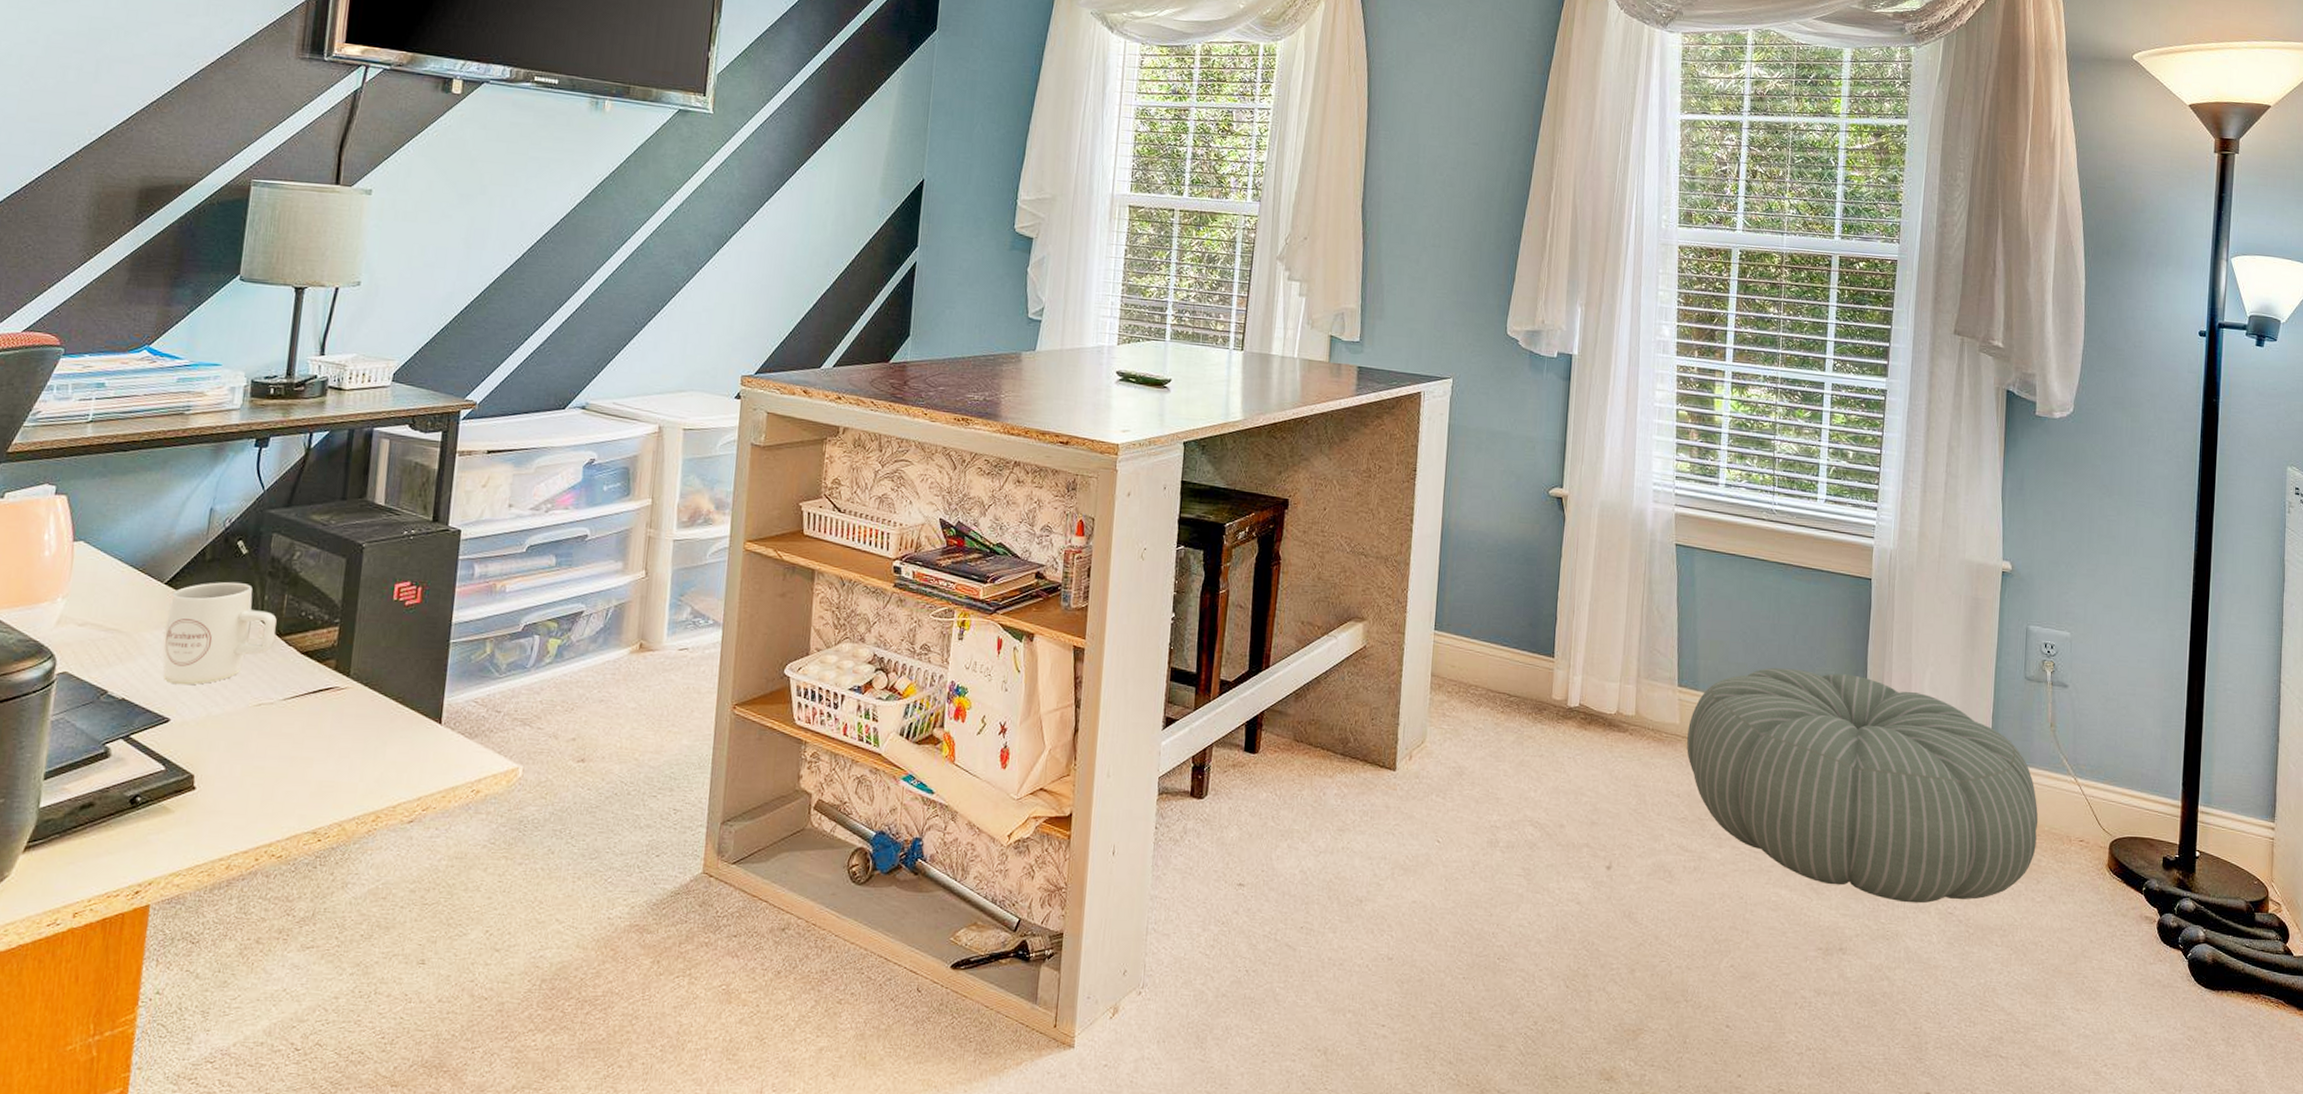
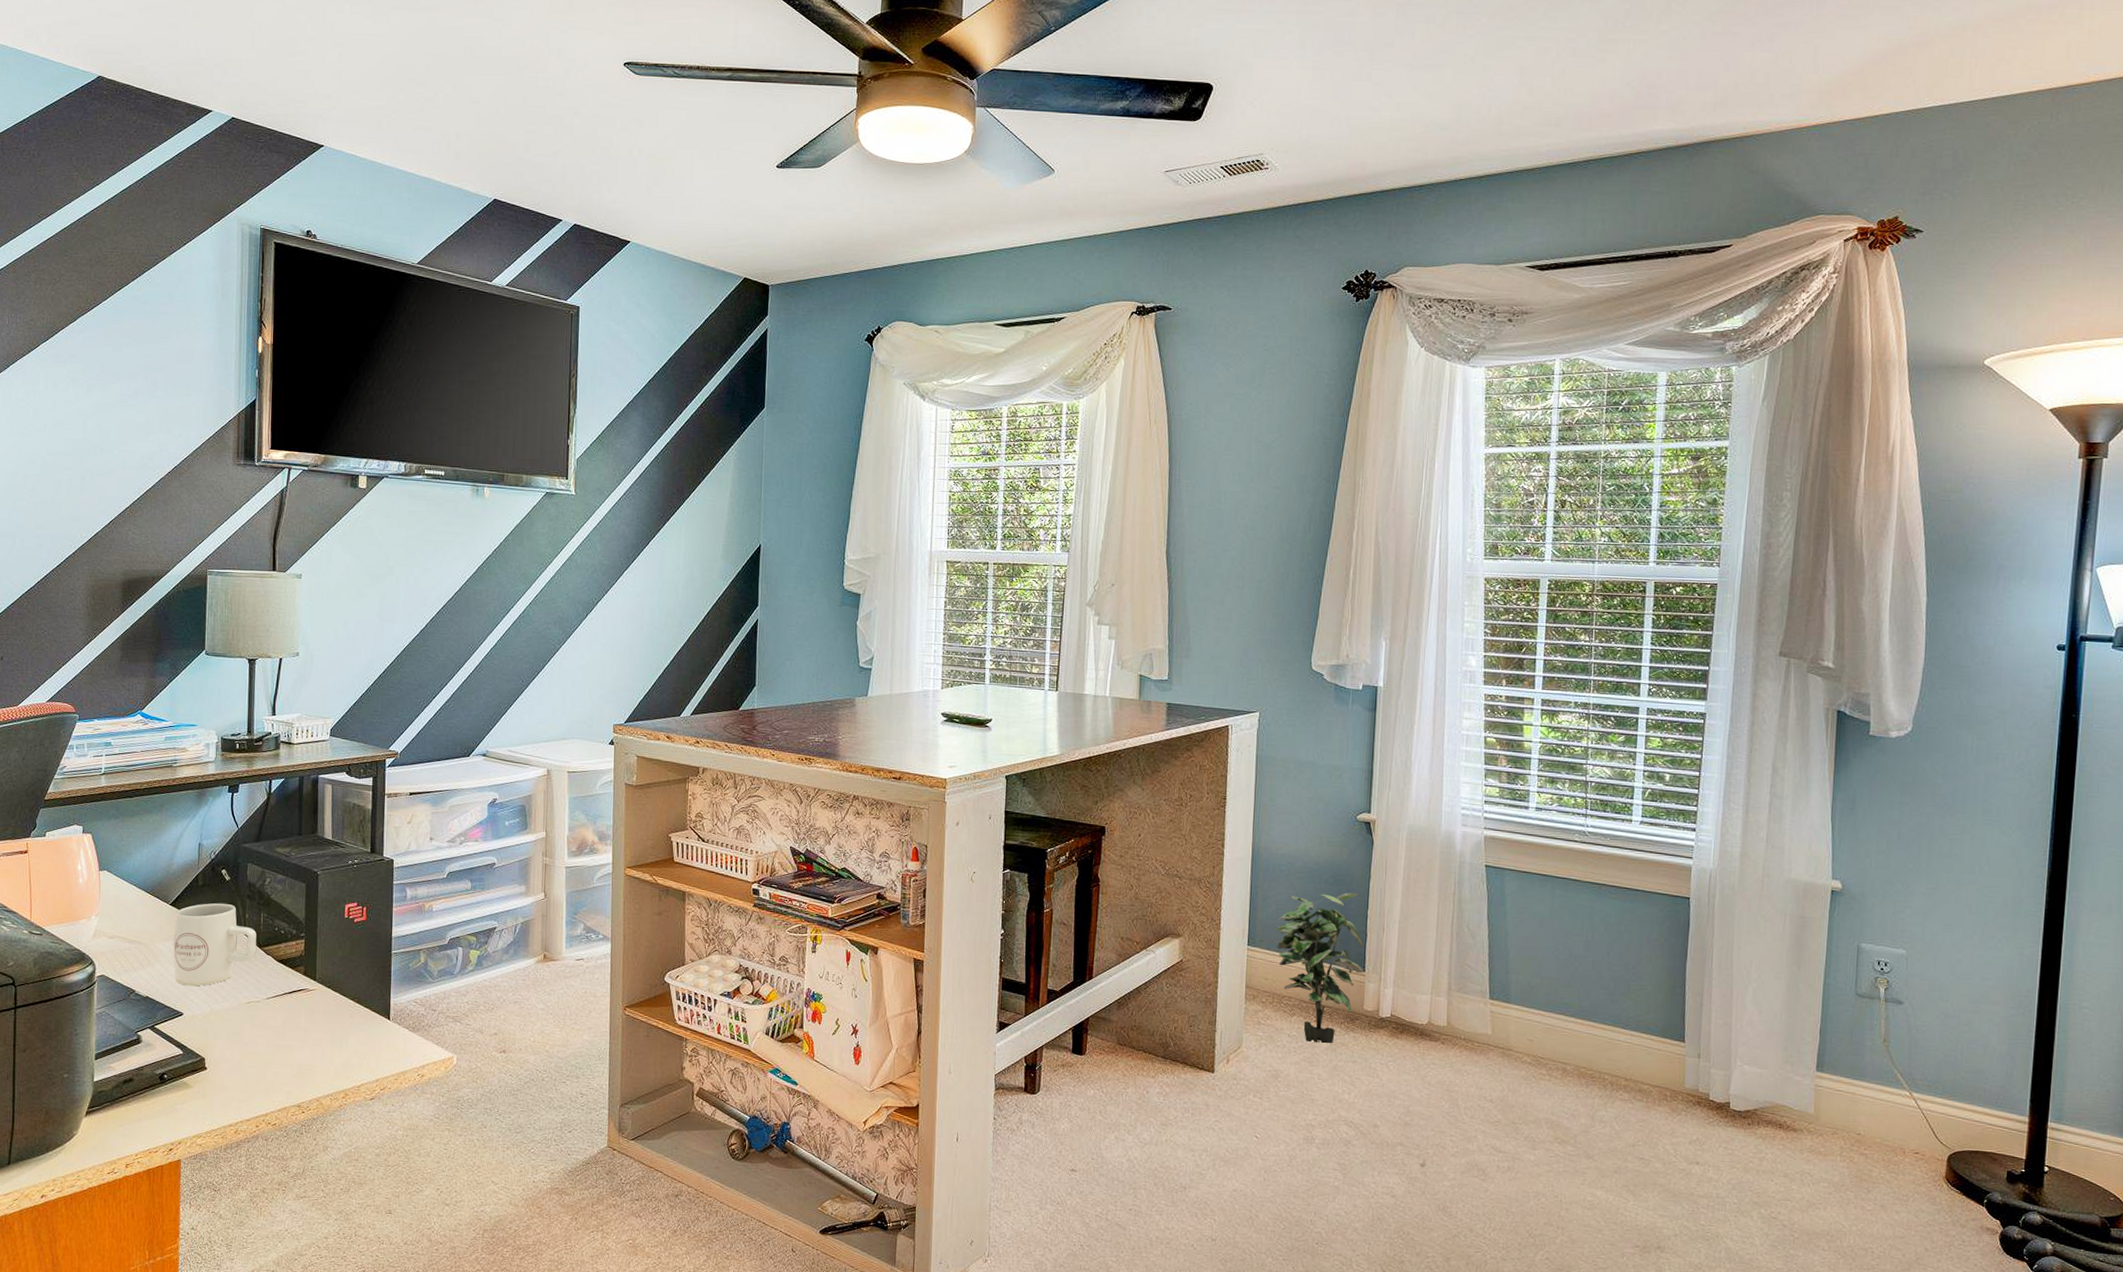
potted plant: none [1463,572,1554,737] -> present [1276,893,1364,1044]
pouf: present [1687,667,2038,904] -> none [1499,982,1870,1208]

